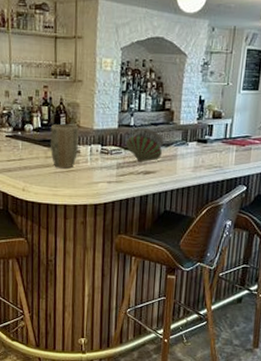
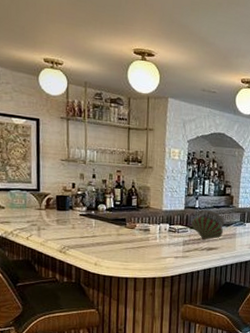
plant pot: present [50,124,79,169] -> none [122,205,149,245]

